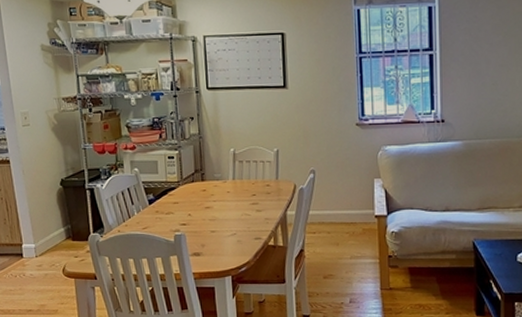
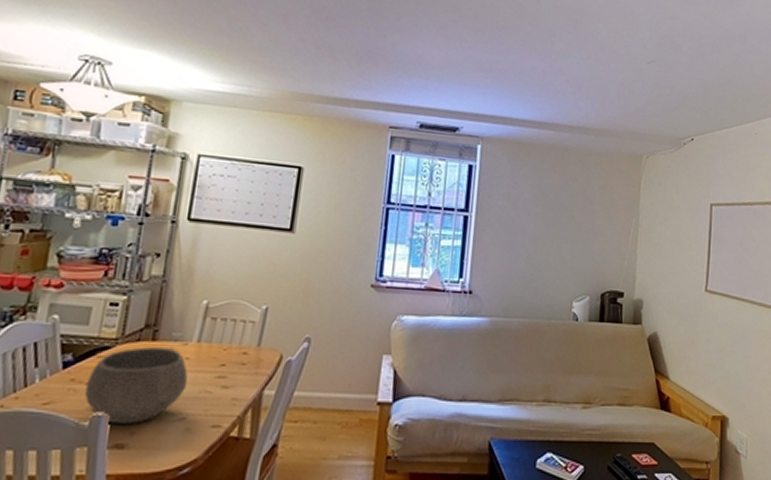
bowl: none [166,185,232,239] -> present [84,347,188,424]

